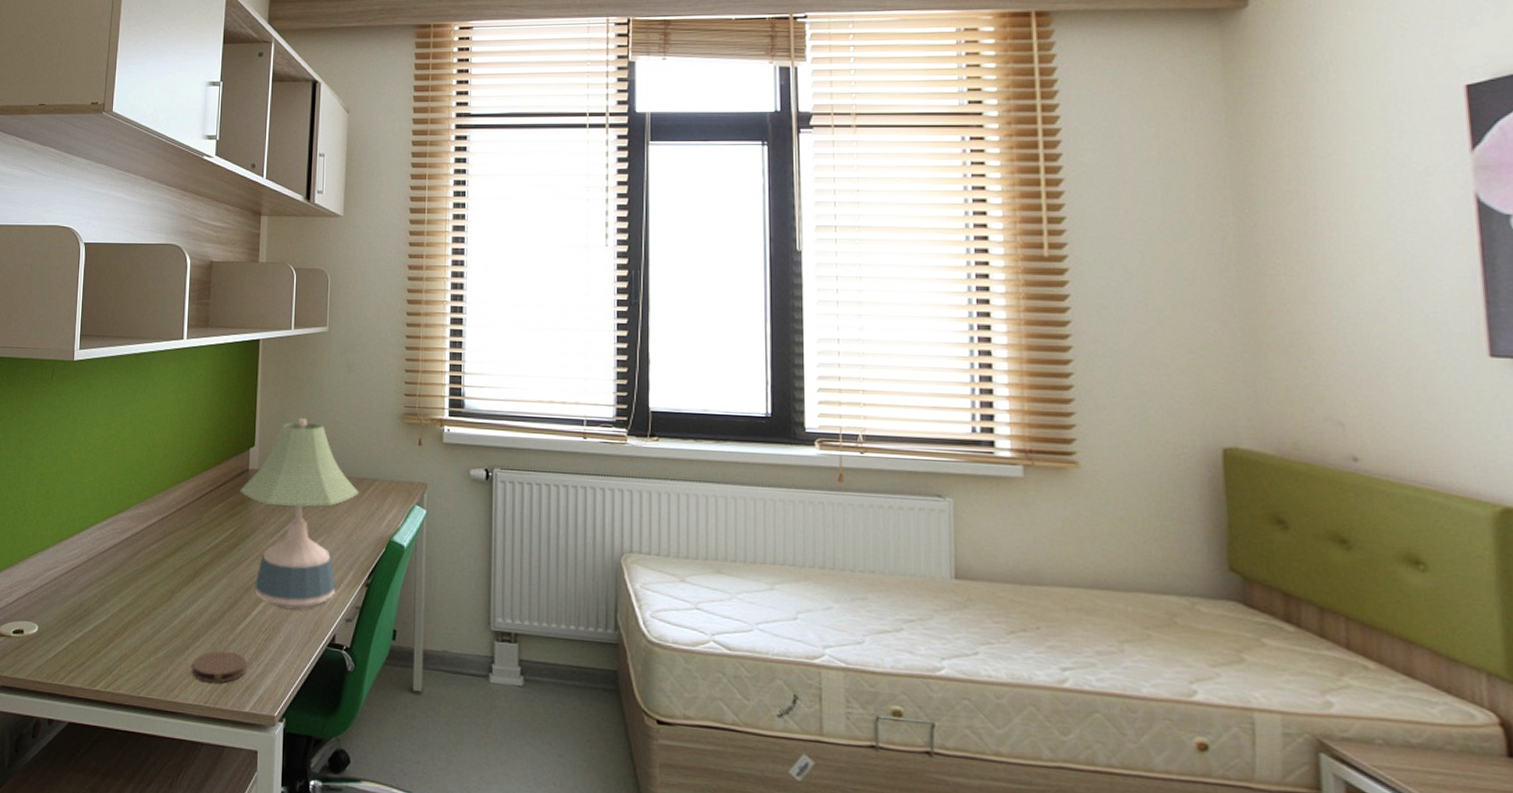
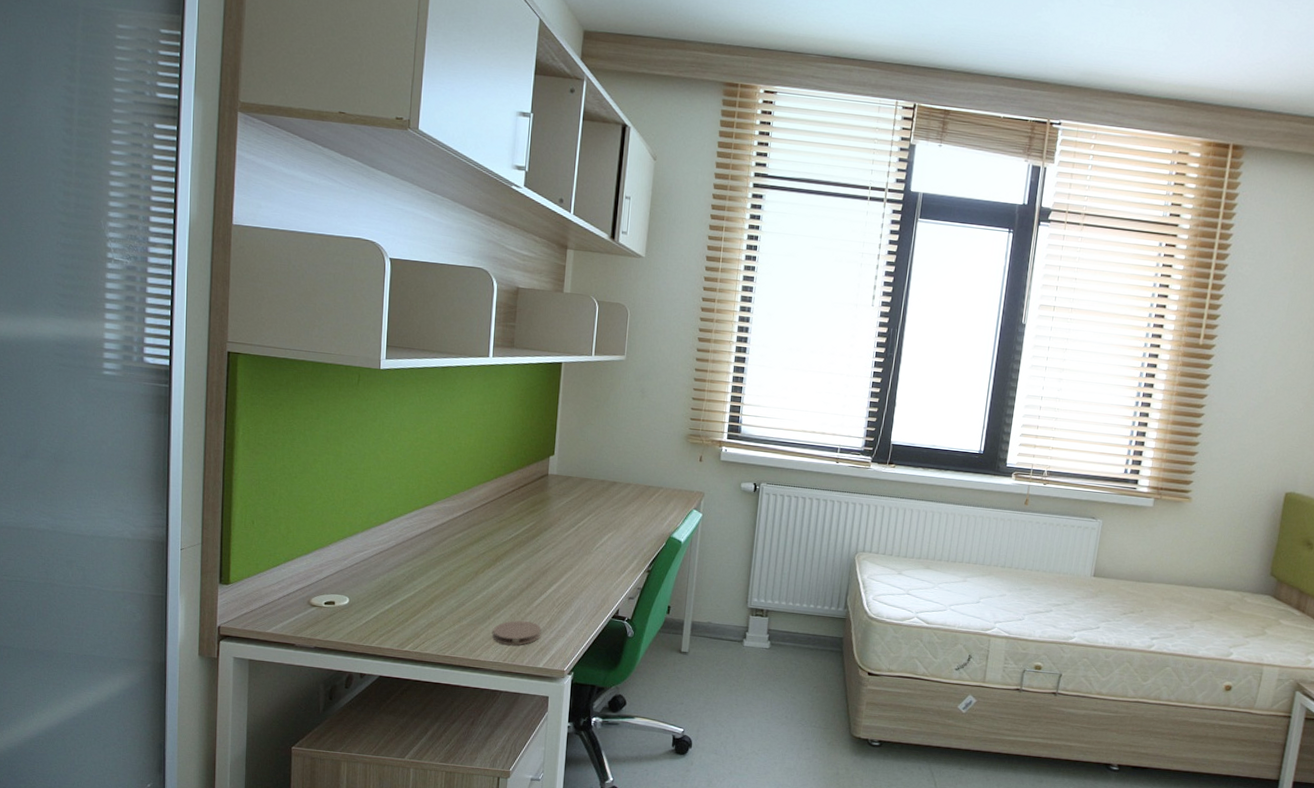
desk lamp: present [239,418,359,610] -> none [539,433,646,589]

